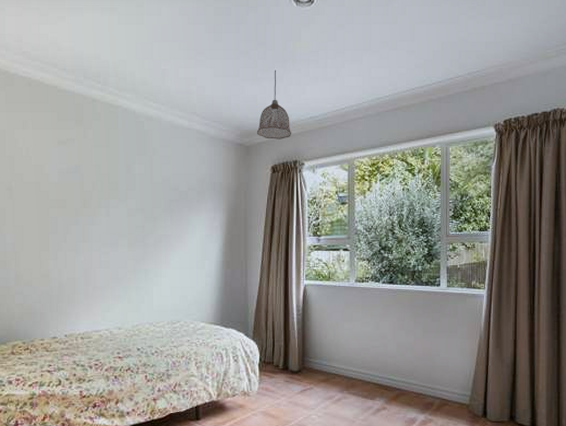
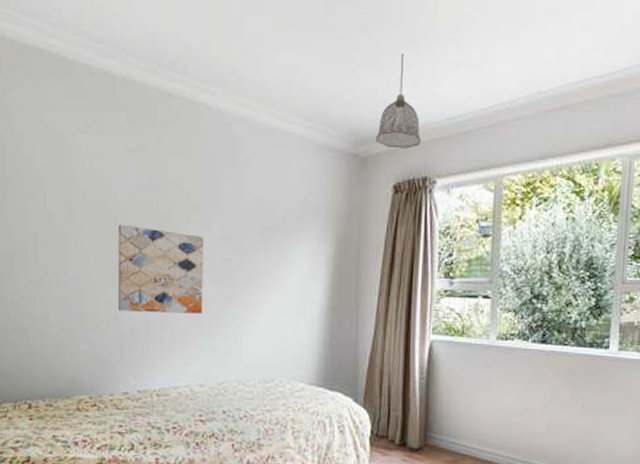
wall art: none [48,200,122,270] -> present [117,224,204,314]

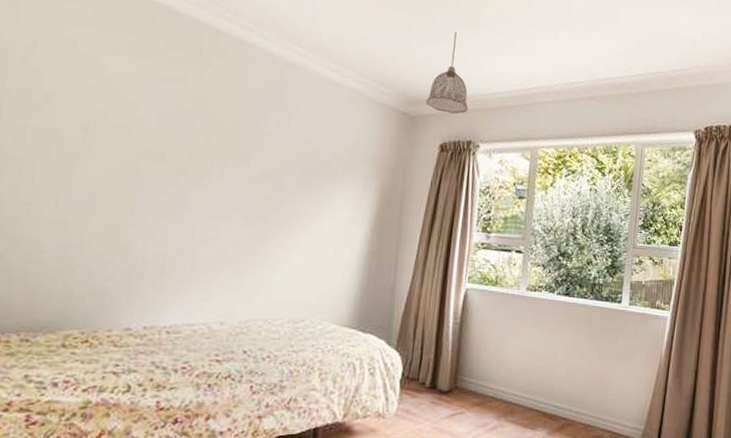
wall art: present [117,224,204,314] -> none [130,150,241,249]

